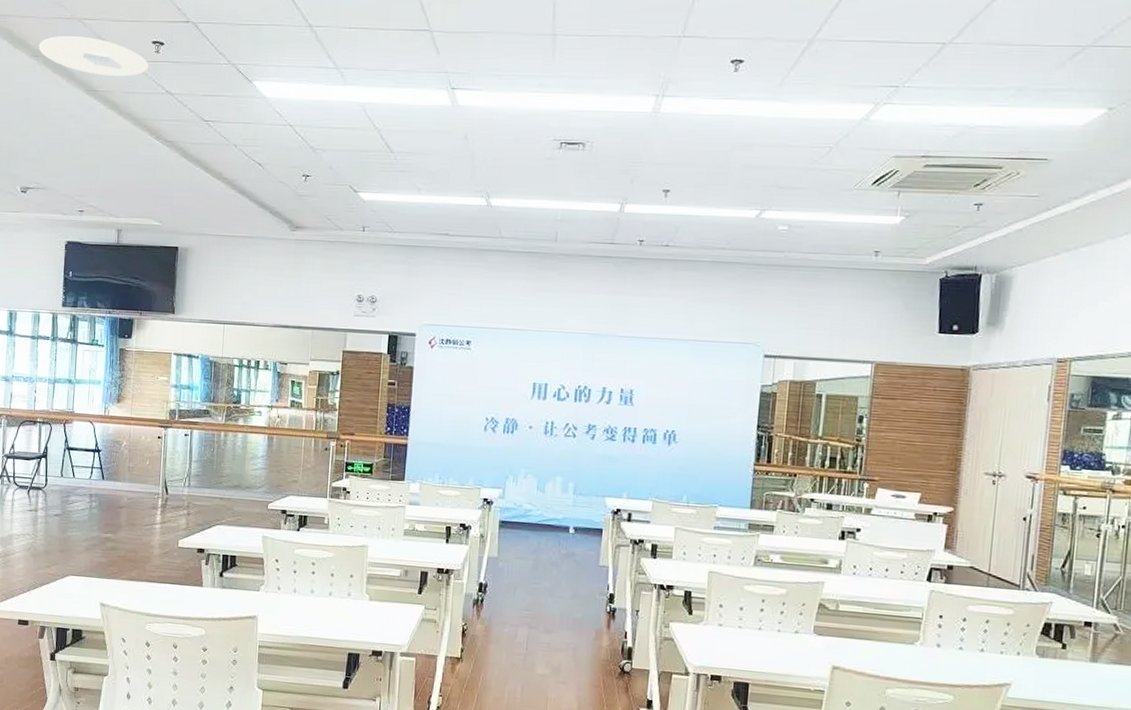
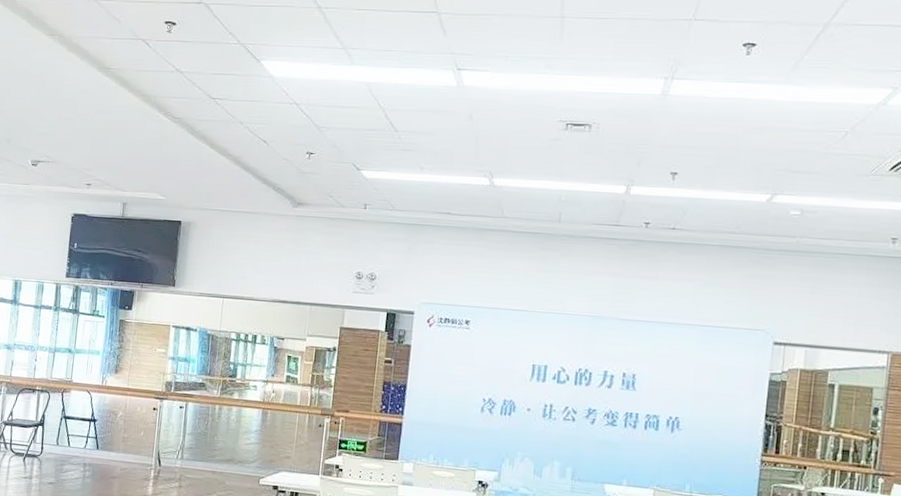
ceiling light: present [38,36,149,77] -> none [55,16,161,56]

